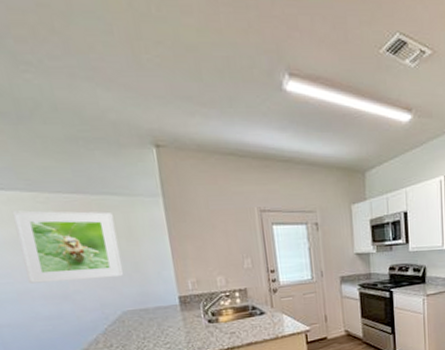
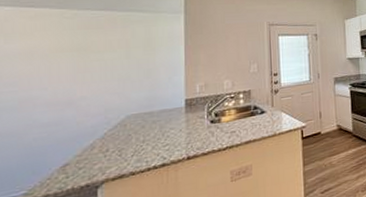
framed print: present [12,210,124,284] -> none [33,24,135,91]

